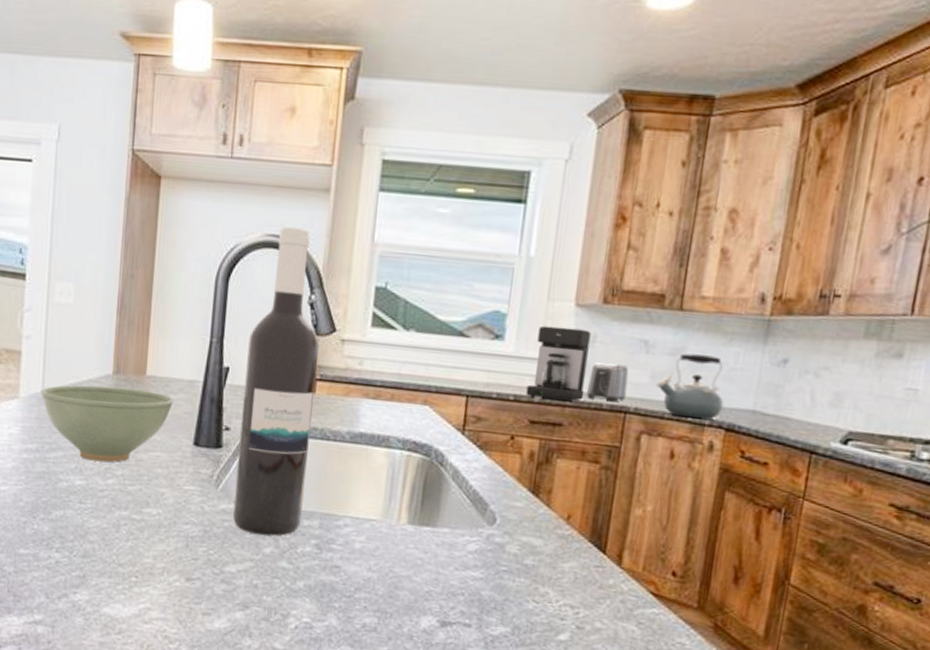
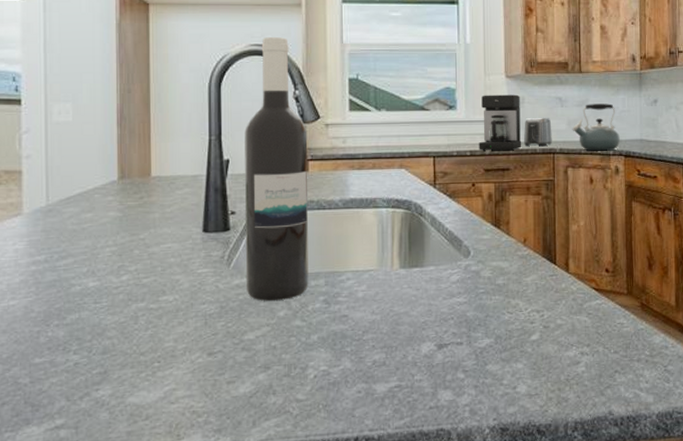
bowl: present [41,385,175,462] -> none [46,190,181,262]

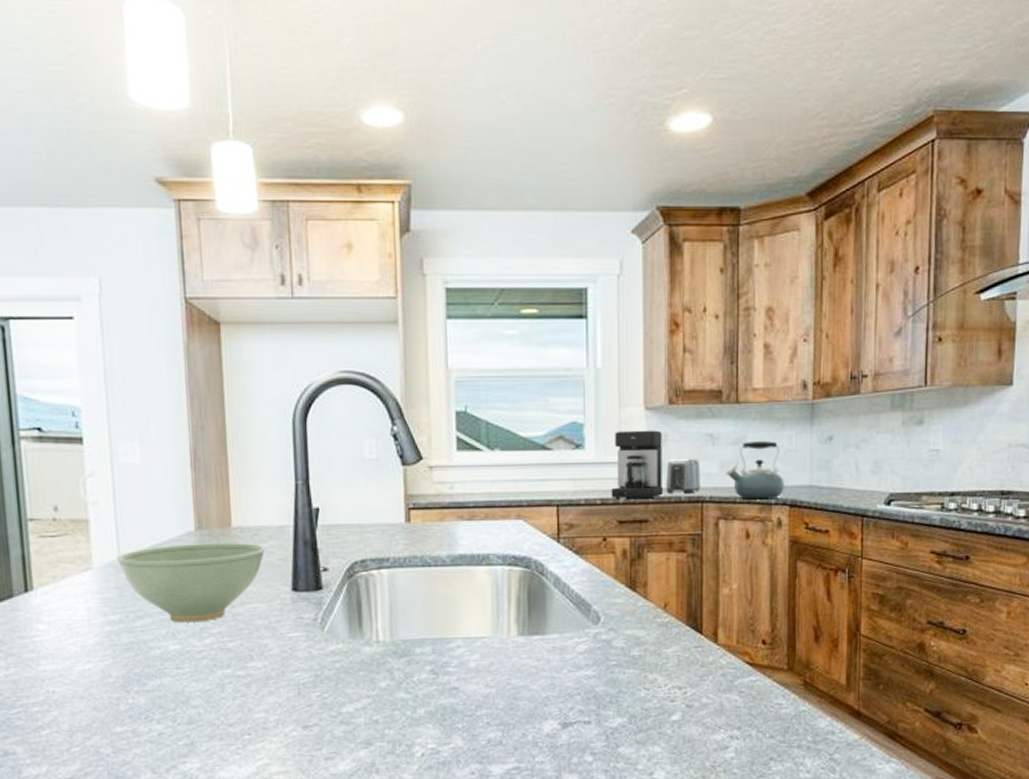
bowl: none [46,190,181,262] -> present [117,543,266,623]
wine bottle: present [245,36,309,301] -> none [335,361,413,671]

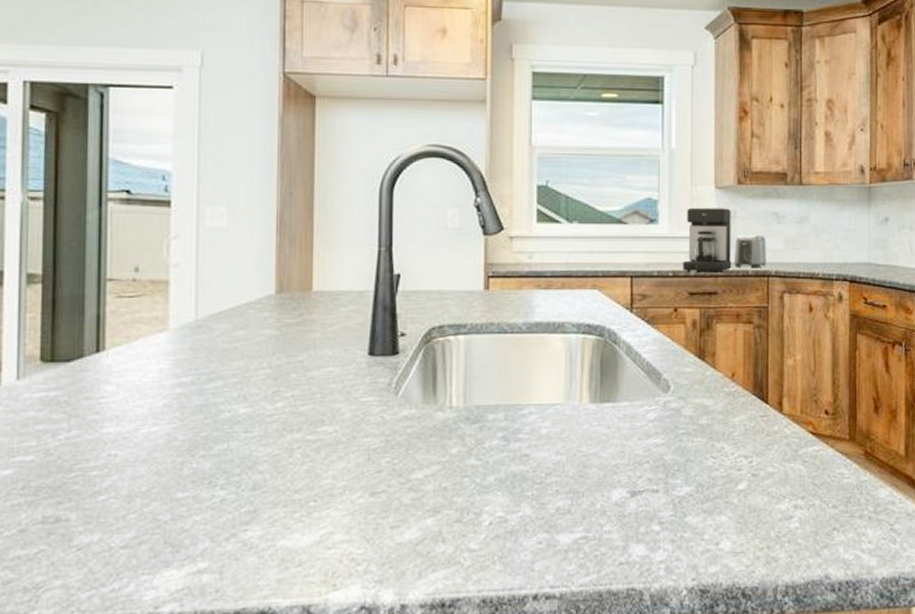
bowl: present [117,543,266,623] -> none [194,307,345,386]
kettle: present [725,441,784,500] -> none [790,221,845,275]

